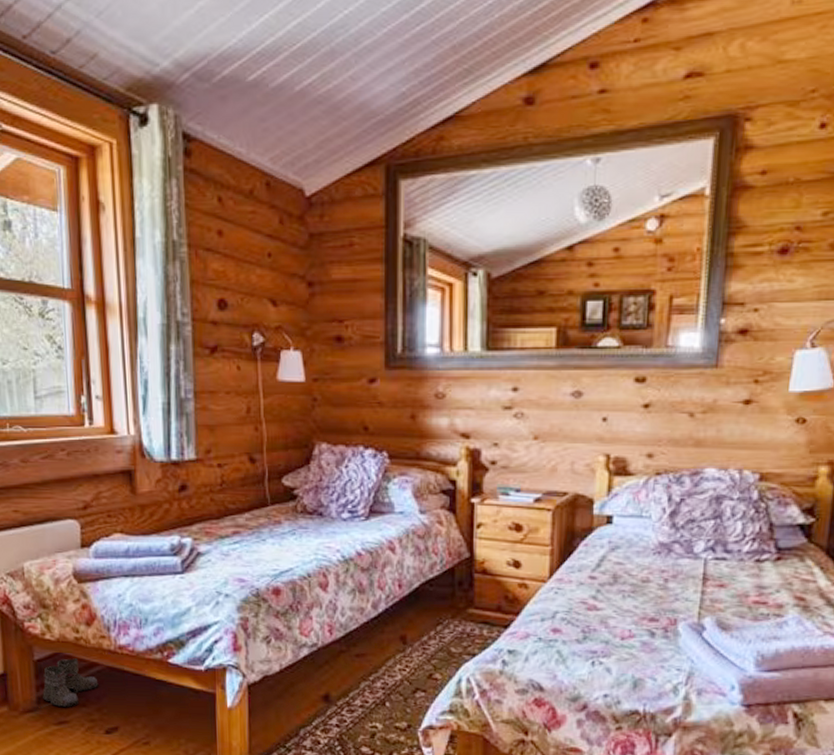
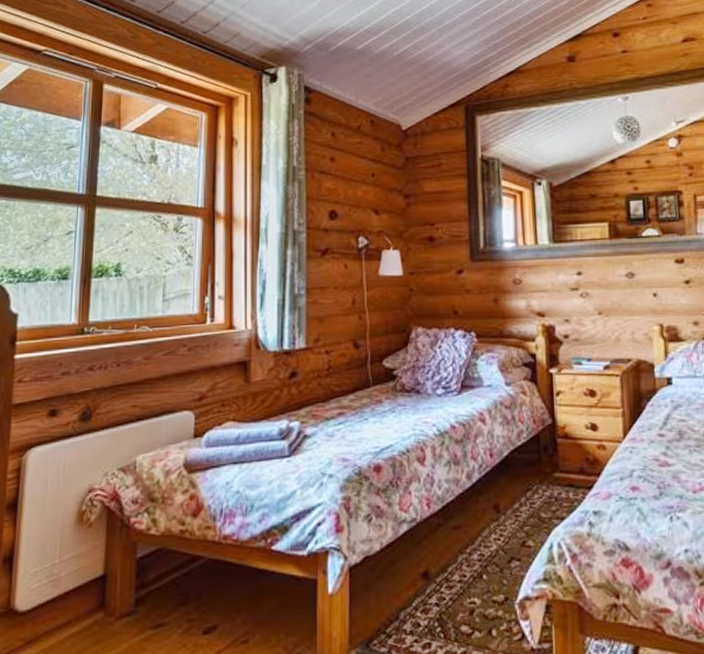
boots: present [41,658,99,708] -> none [139,553,200,611]

